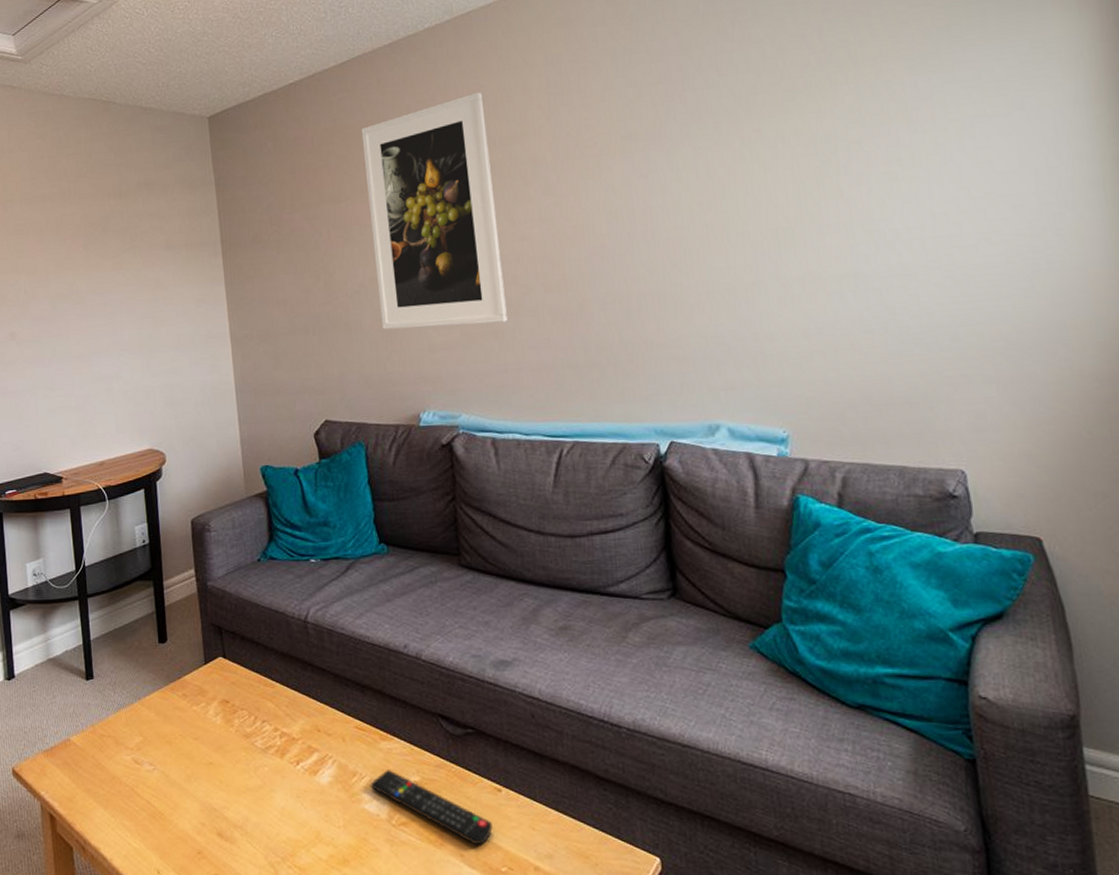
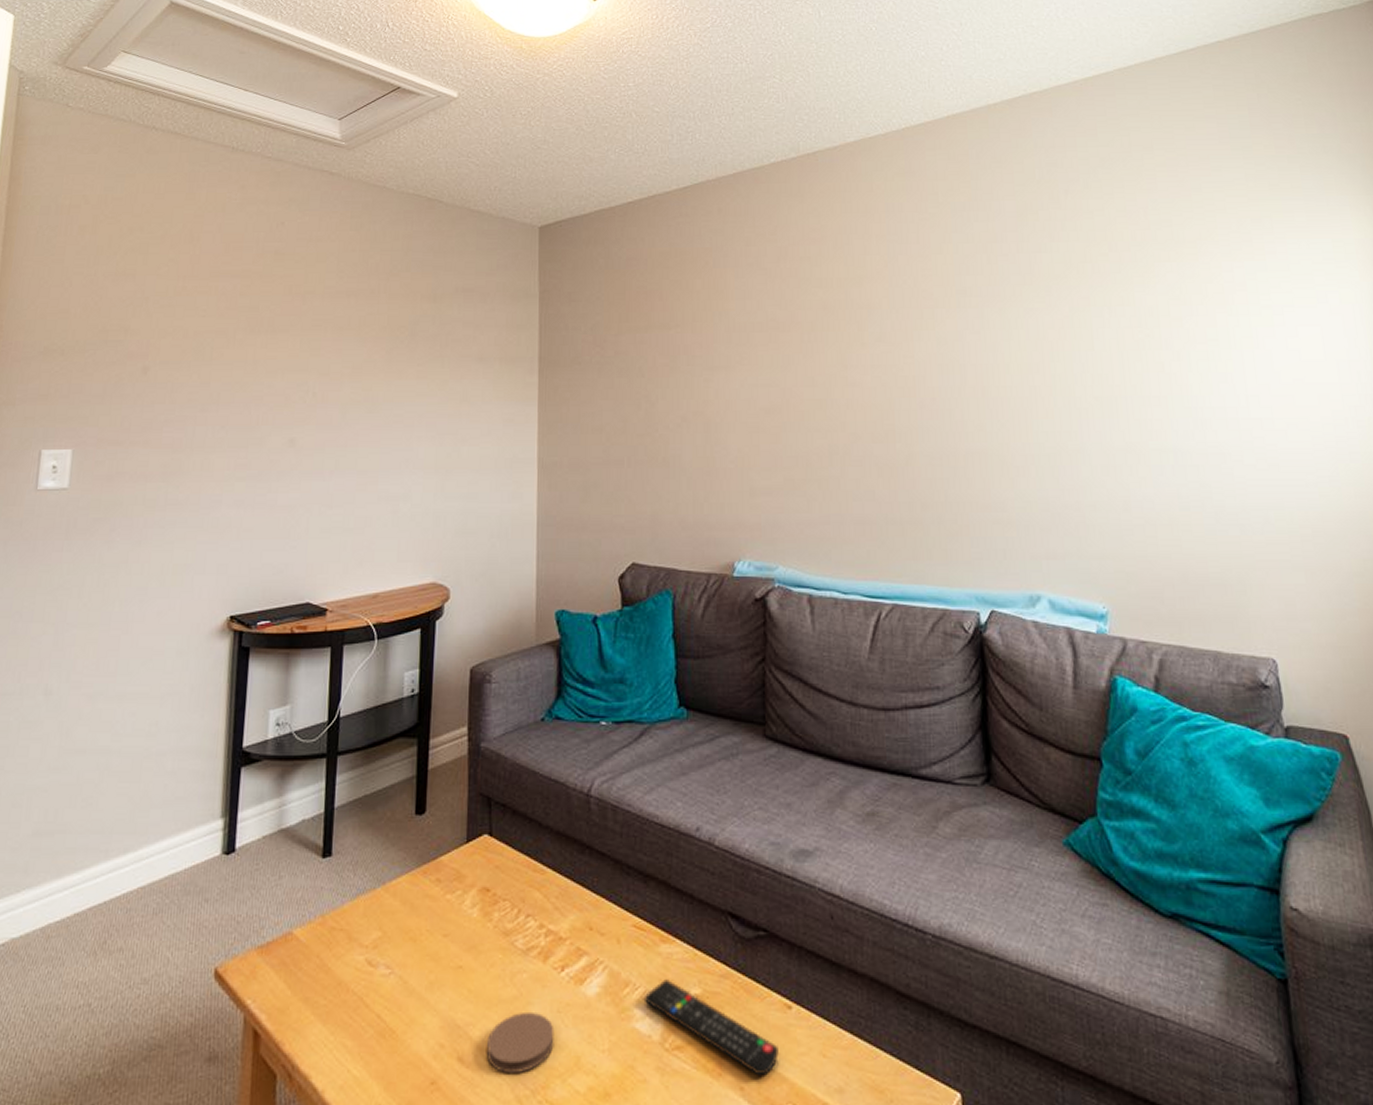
coaster: none [240,798,297,845] -> present [487,1013,555,1073]
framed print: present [361,92,508,330] -> none [698,231,833,470]

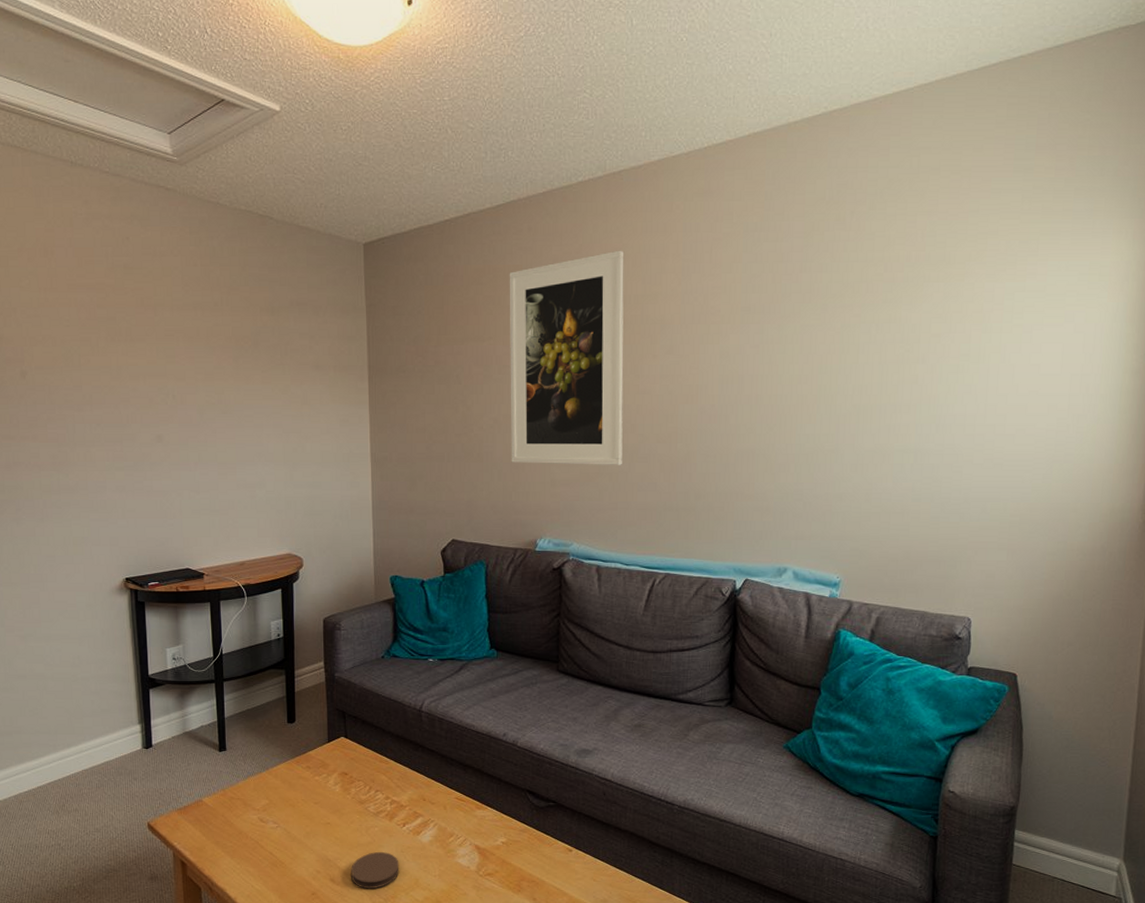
remote control: present [643,979,780,1076] -> none [464,832,563,892]
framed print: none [698,231,833,470] -> present [509,250,625,465]

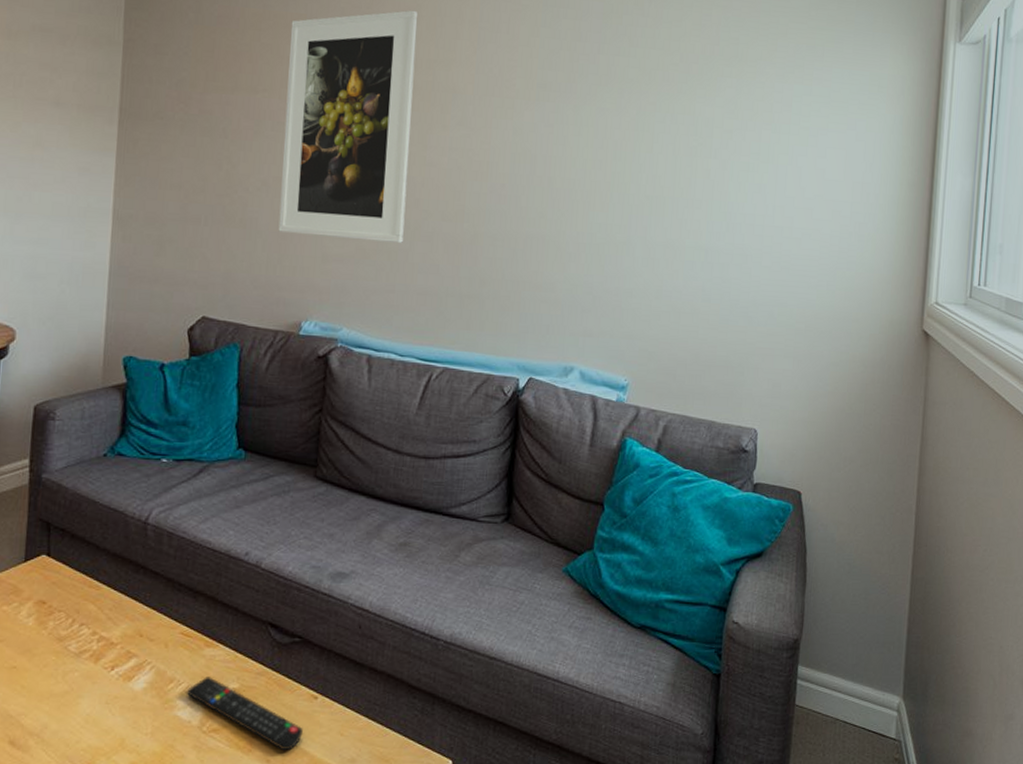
coaster: present [351,852,400,888] -> none [37,704,102,753]
remote control: none [464,832,563,892] -> present [186,677,304,751]

